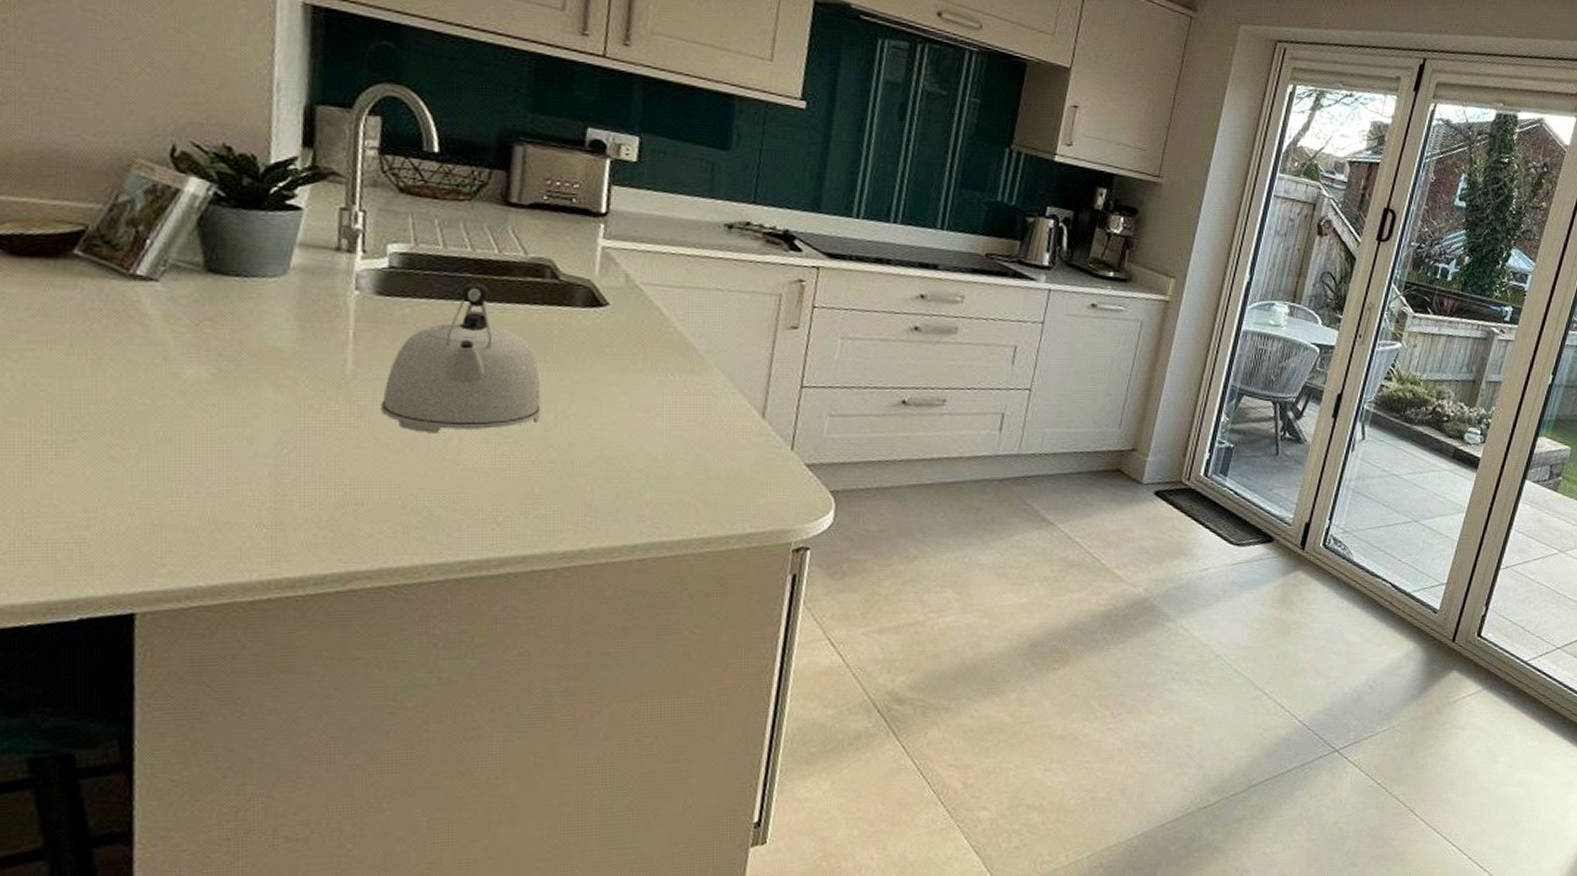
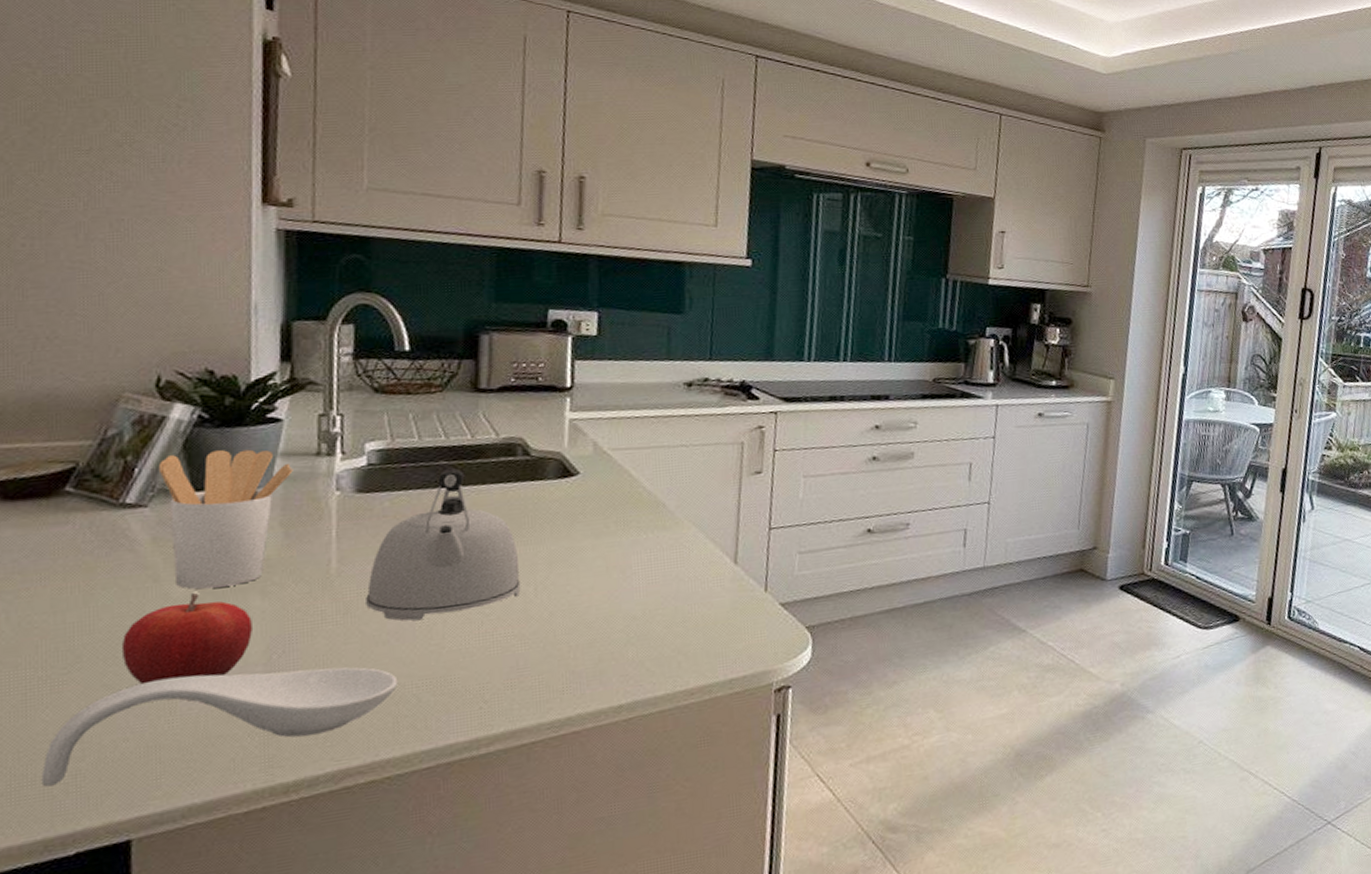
spoon rest: none [44,458,411,551] -> present [41,667,398,787]
fruit: none [128,376,263,464] -> present [121,593,252,685]
utensil holder: none [170,231,311,373] -> present [158,449,293,590]

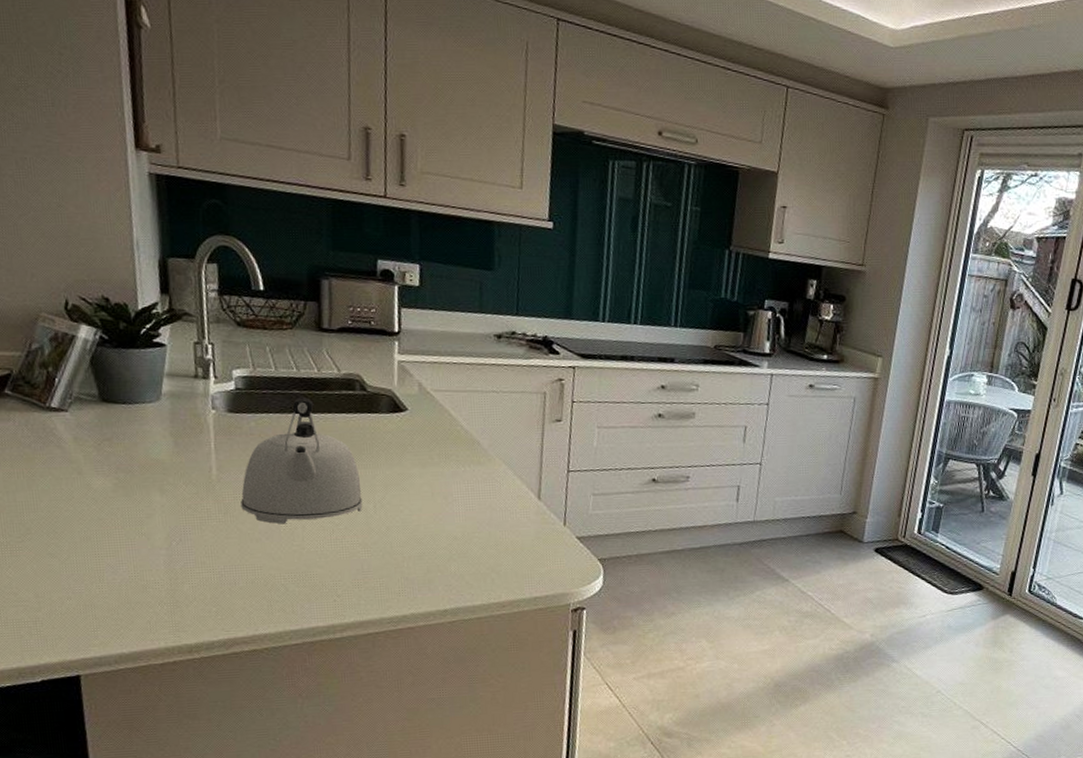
spoon rest: present [41,667,398,787] -> none [11,552,270,628]
fruit: present [121,593,252,685] -> none [58,486,156,556]
utensil holder: present [158,449,293,590] -> none [72,368,177,483]

